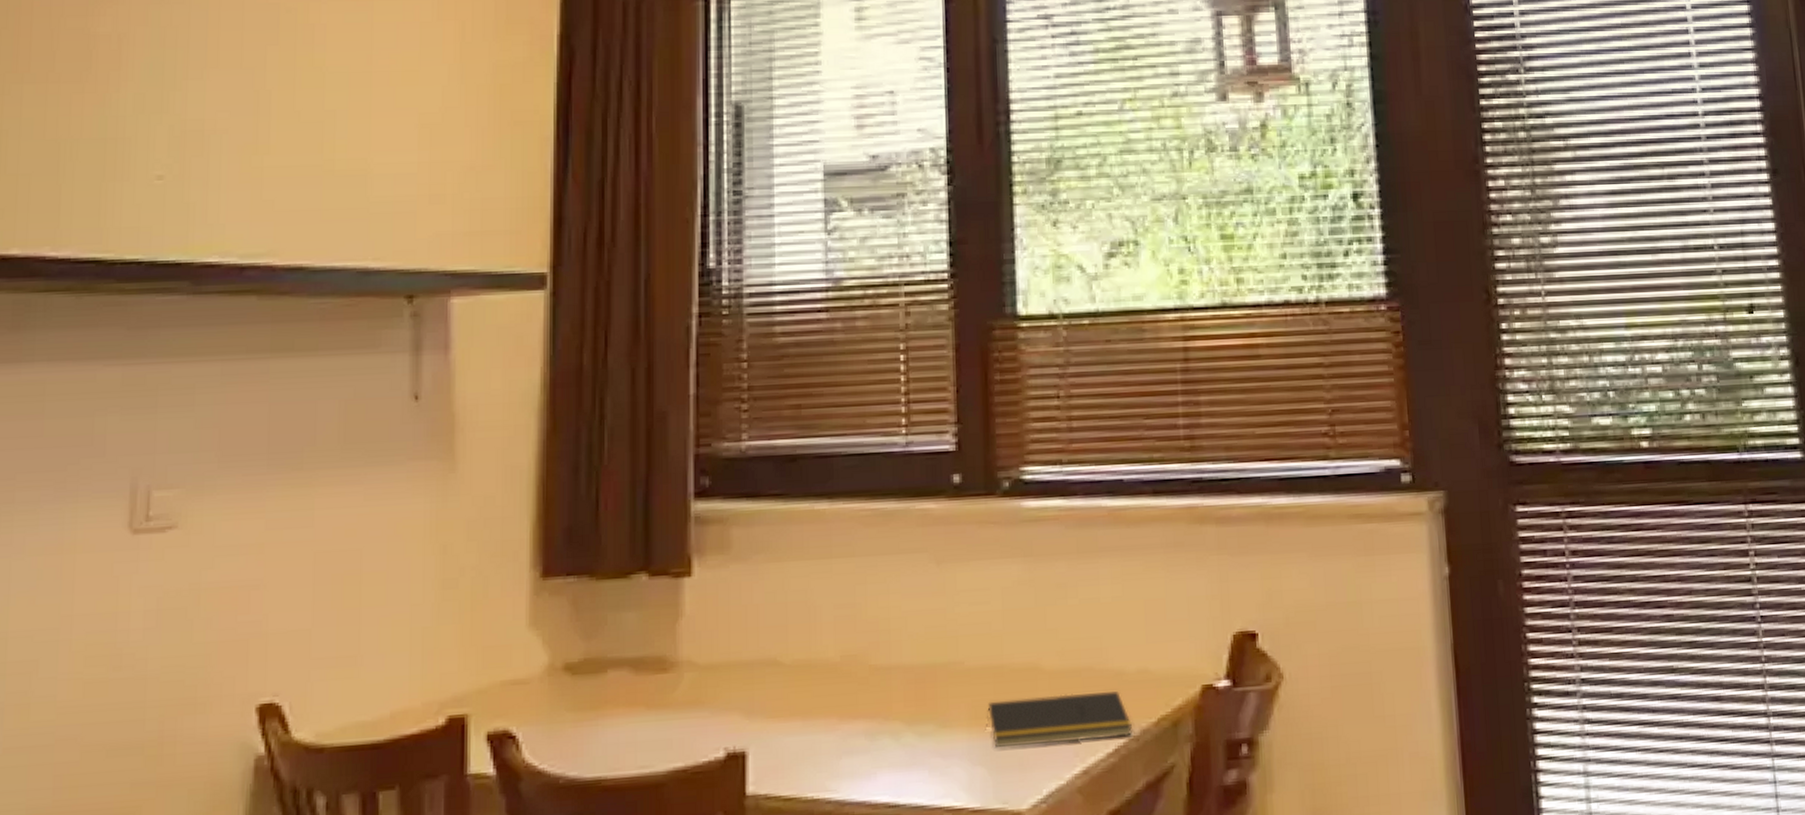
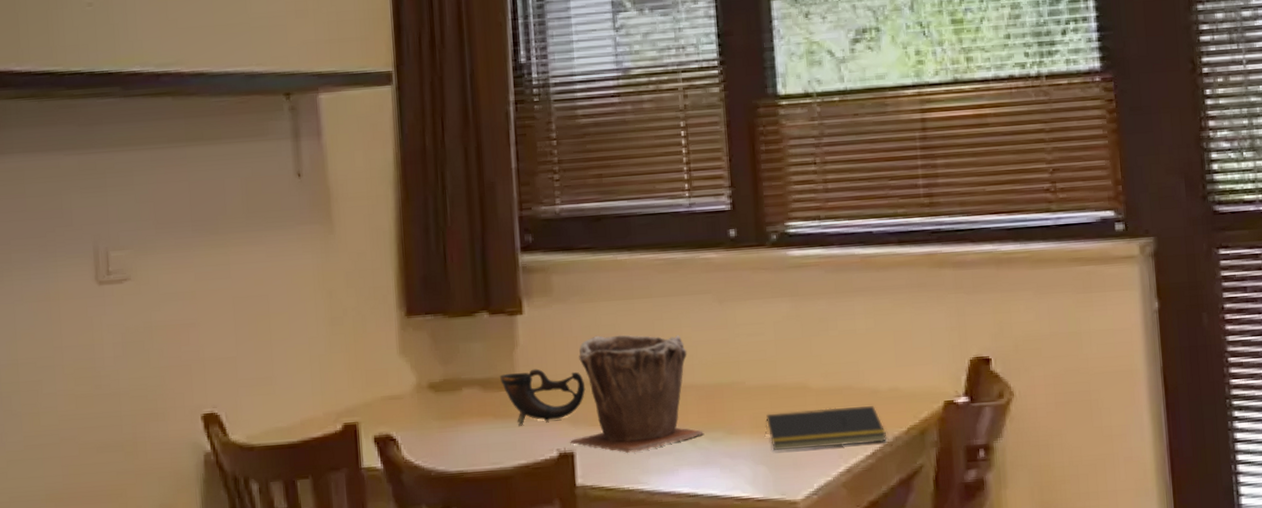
cup: none [656,645,766,719] -> present [499,368,586,426]
plant pot: none [742,603,911,752] -> present [570,335,705,453]

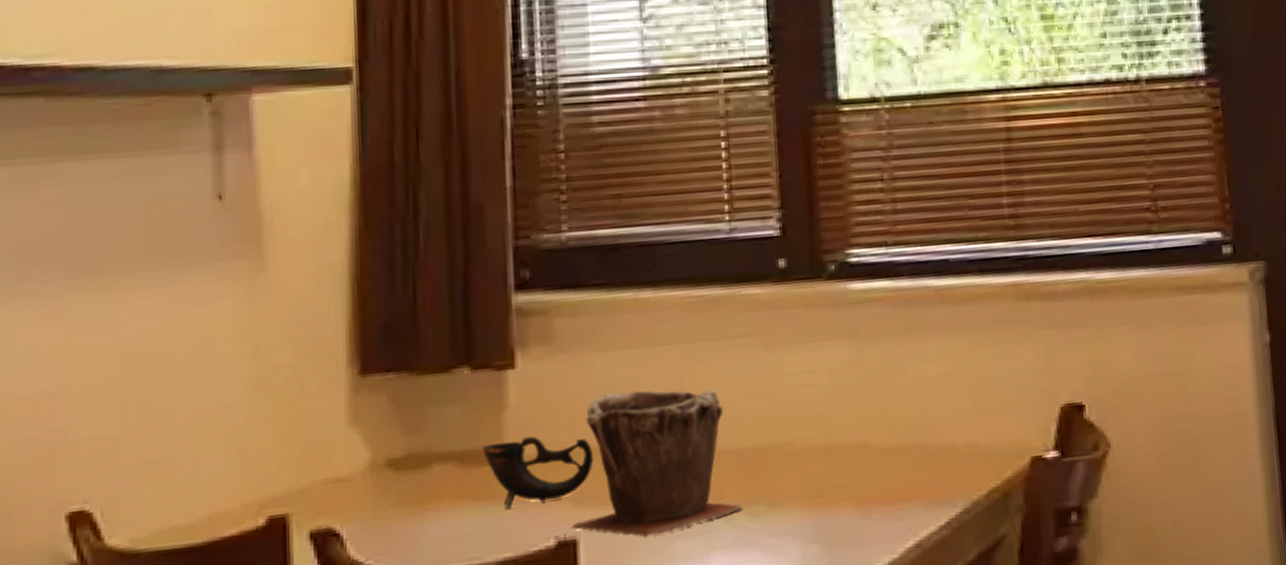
notepad: present [764,406,887,451] -> none [817,466,965,526]

